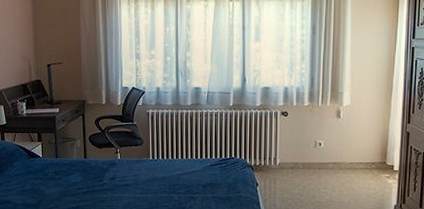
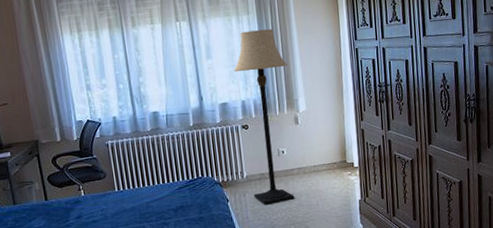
lamp: none [280,18,337,194] -> present [233,29,295,204]

